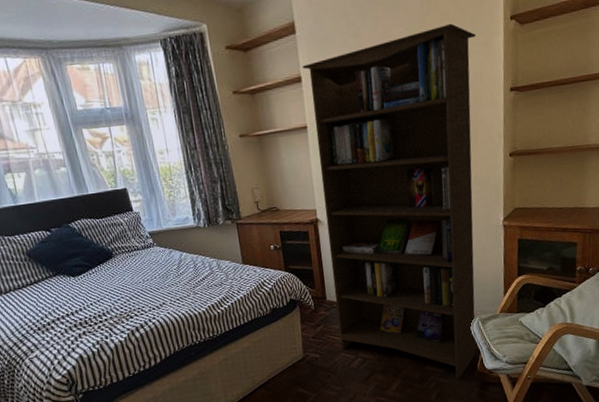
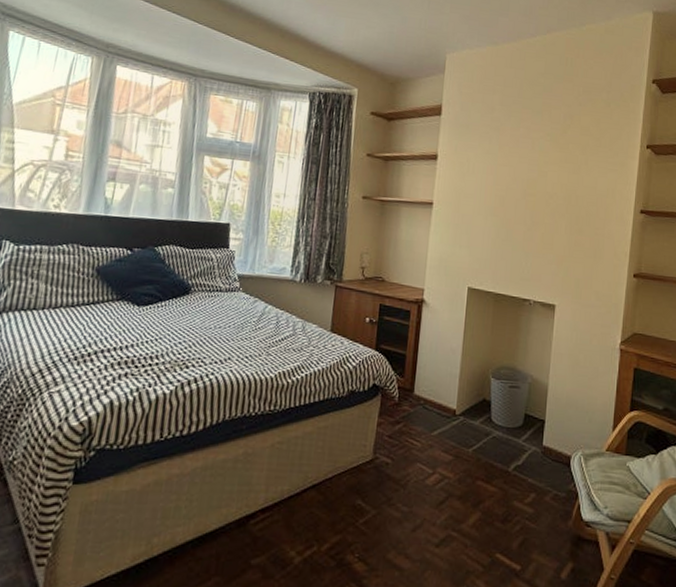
bookcase: present [302,23,476,379] -> none [418,139,612,527]

